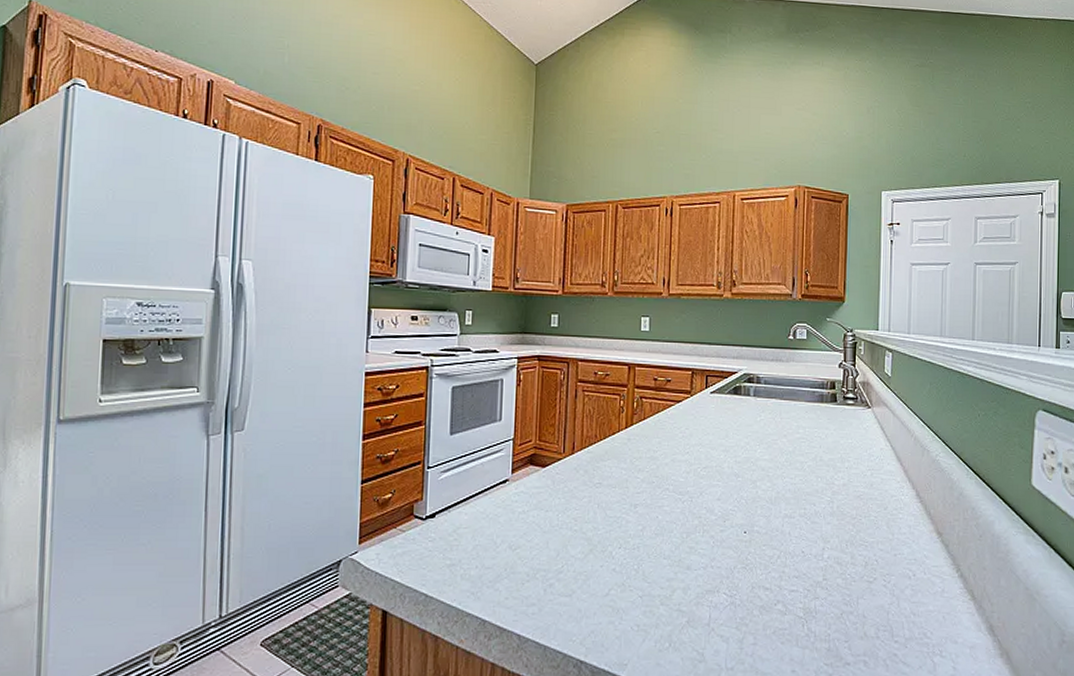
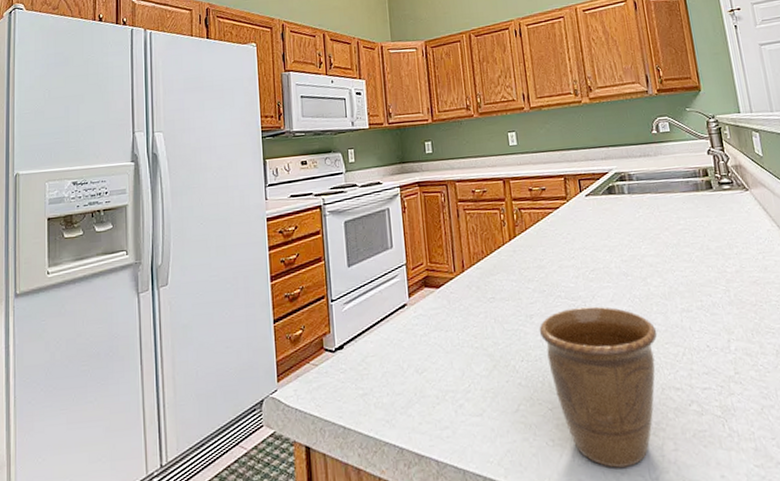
mug: none [641,503,757,656] -> present [539,306,657,468]

